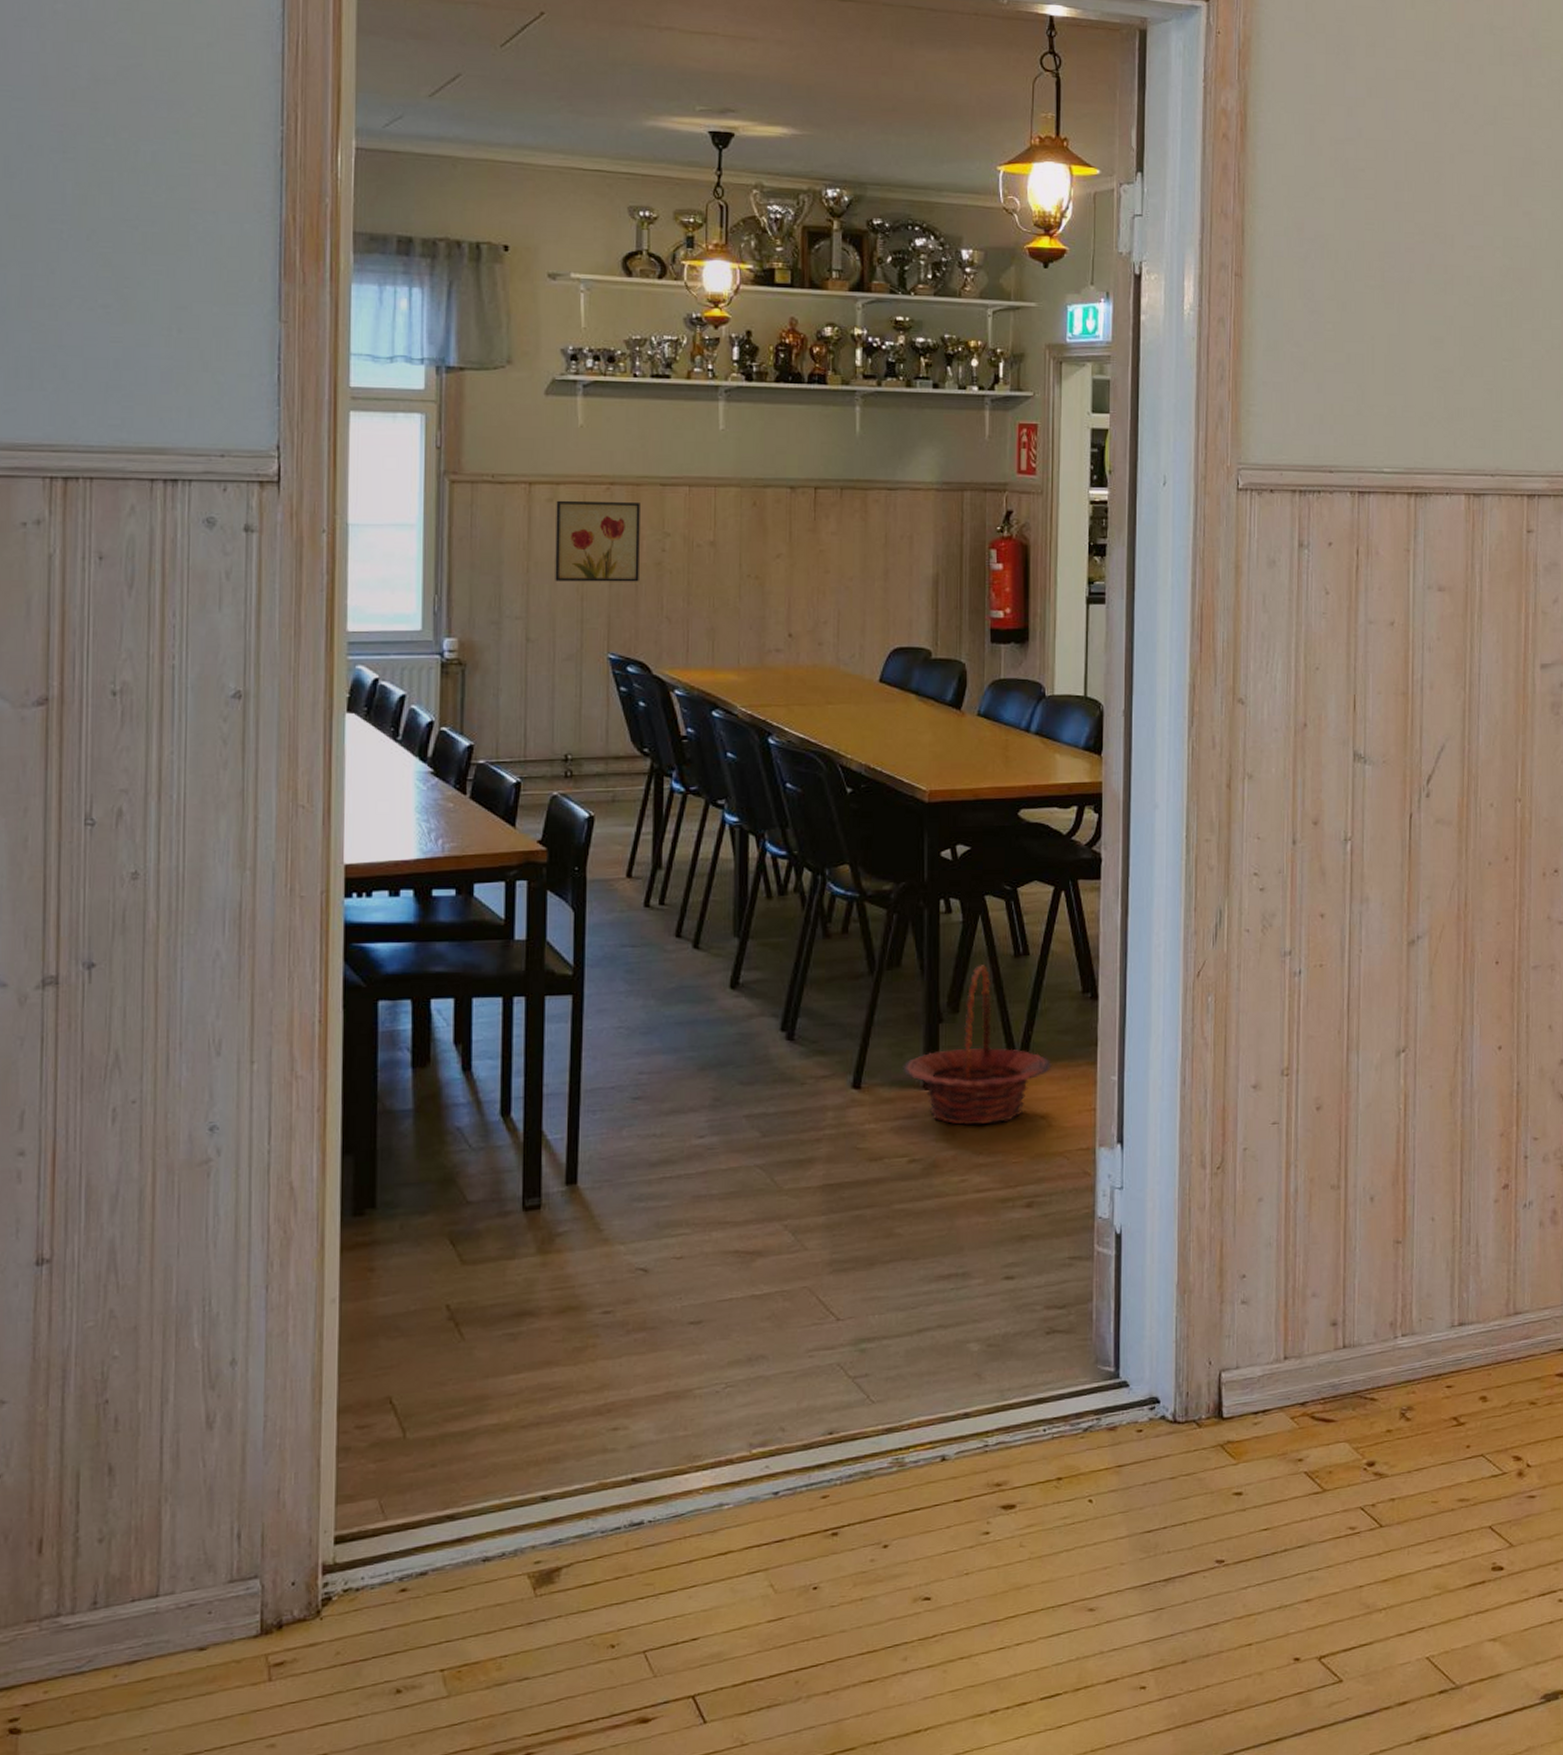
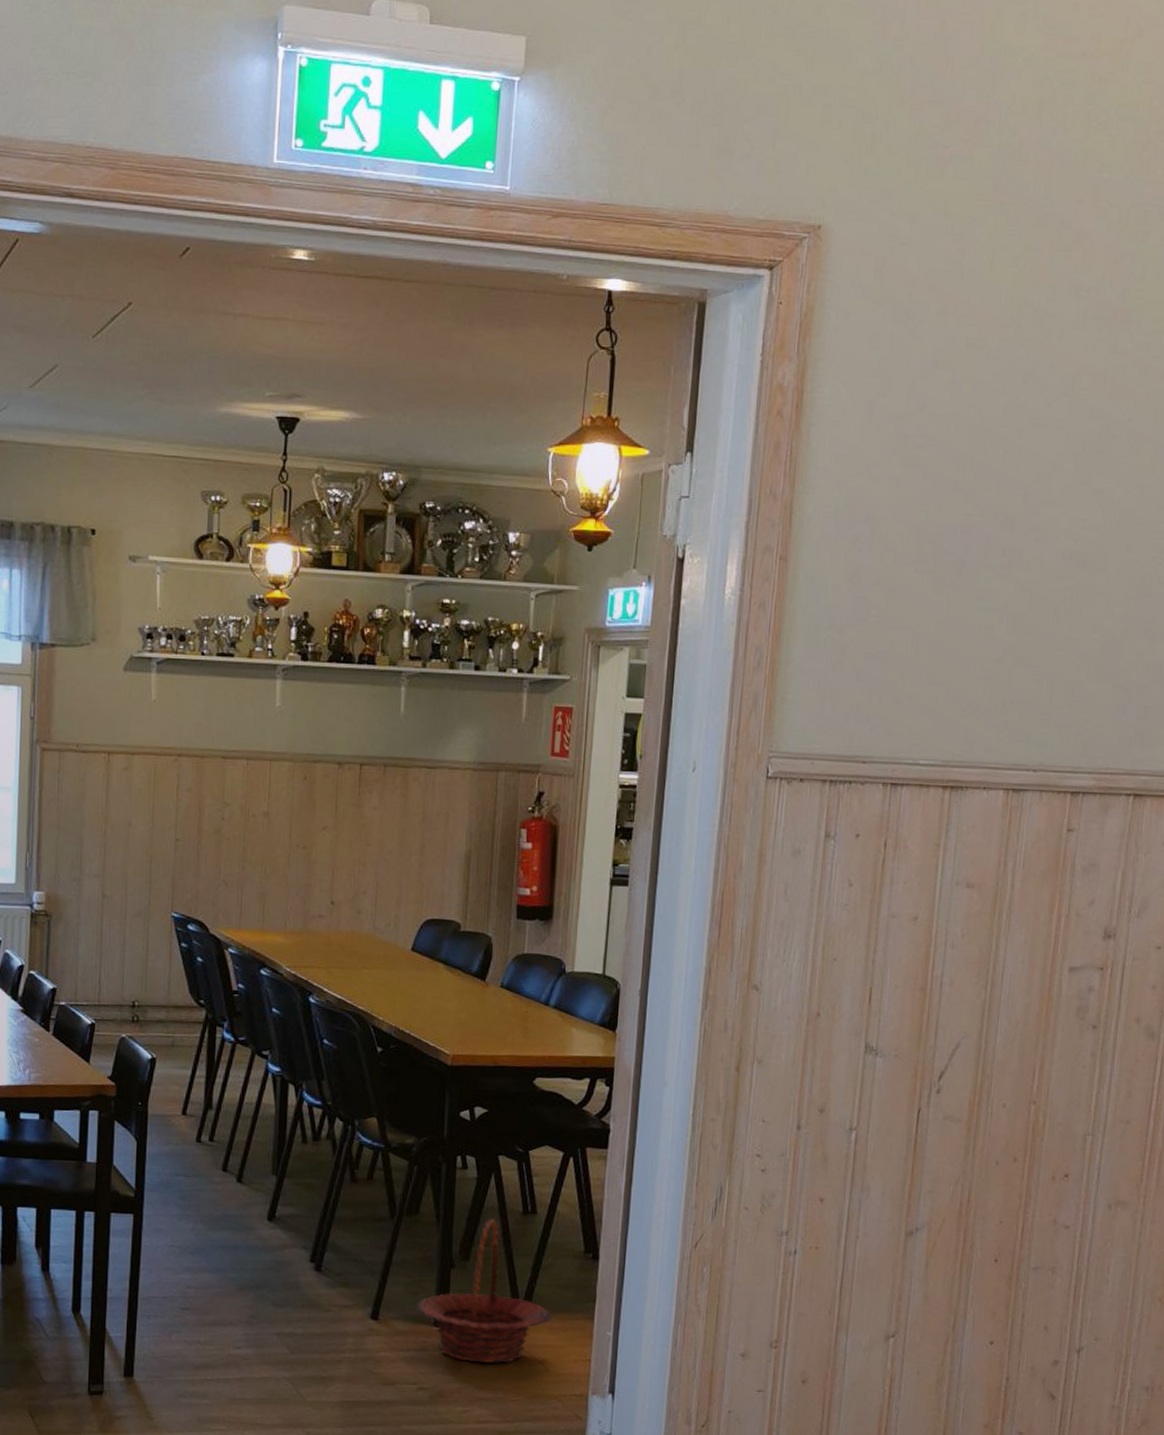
wall art: present [555,500,640,582] -> none [128,769,204,848]

